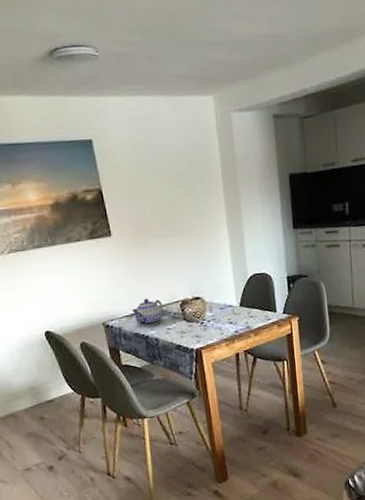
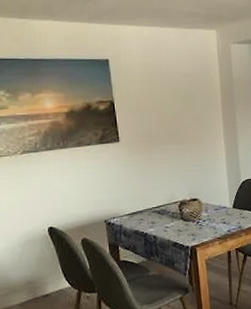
teapot: present [131,298,164,327] -> none [133,198,163,225]

